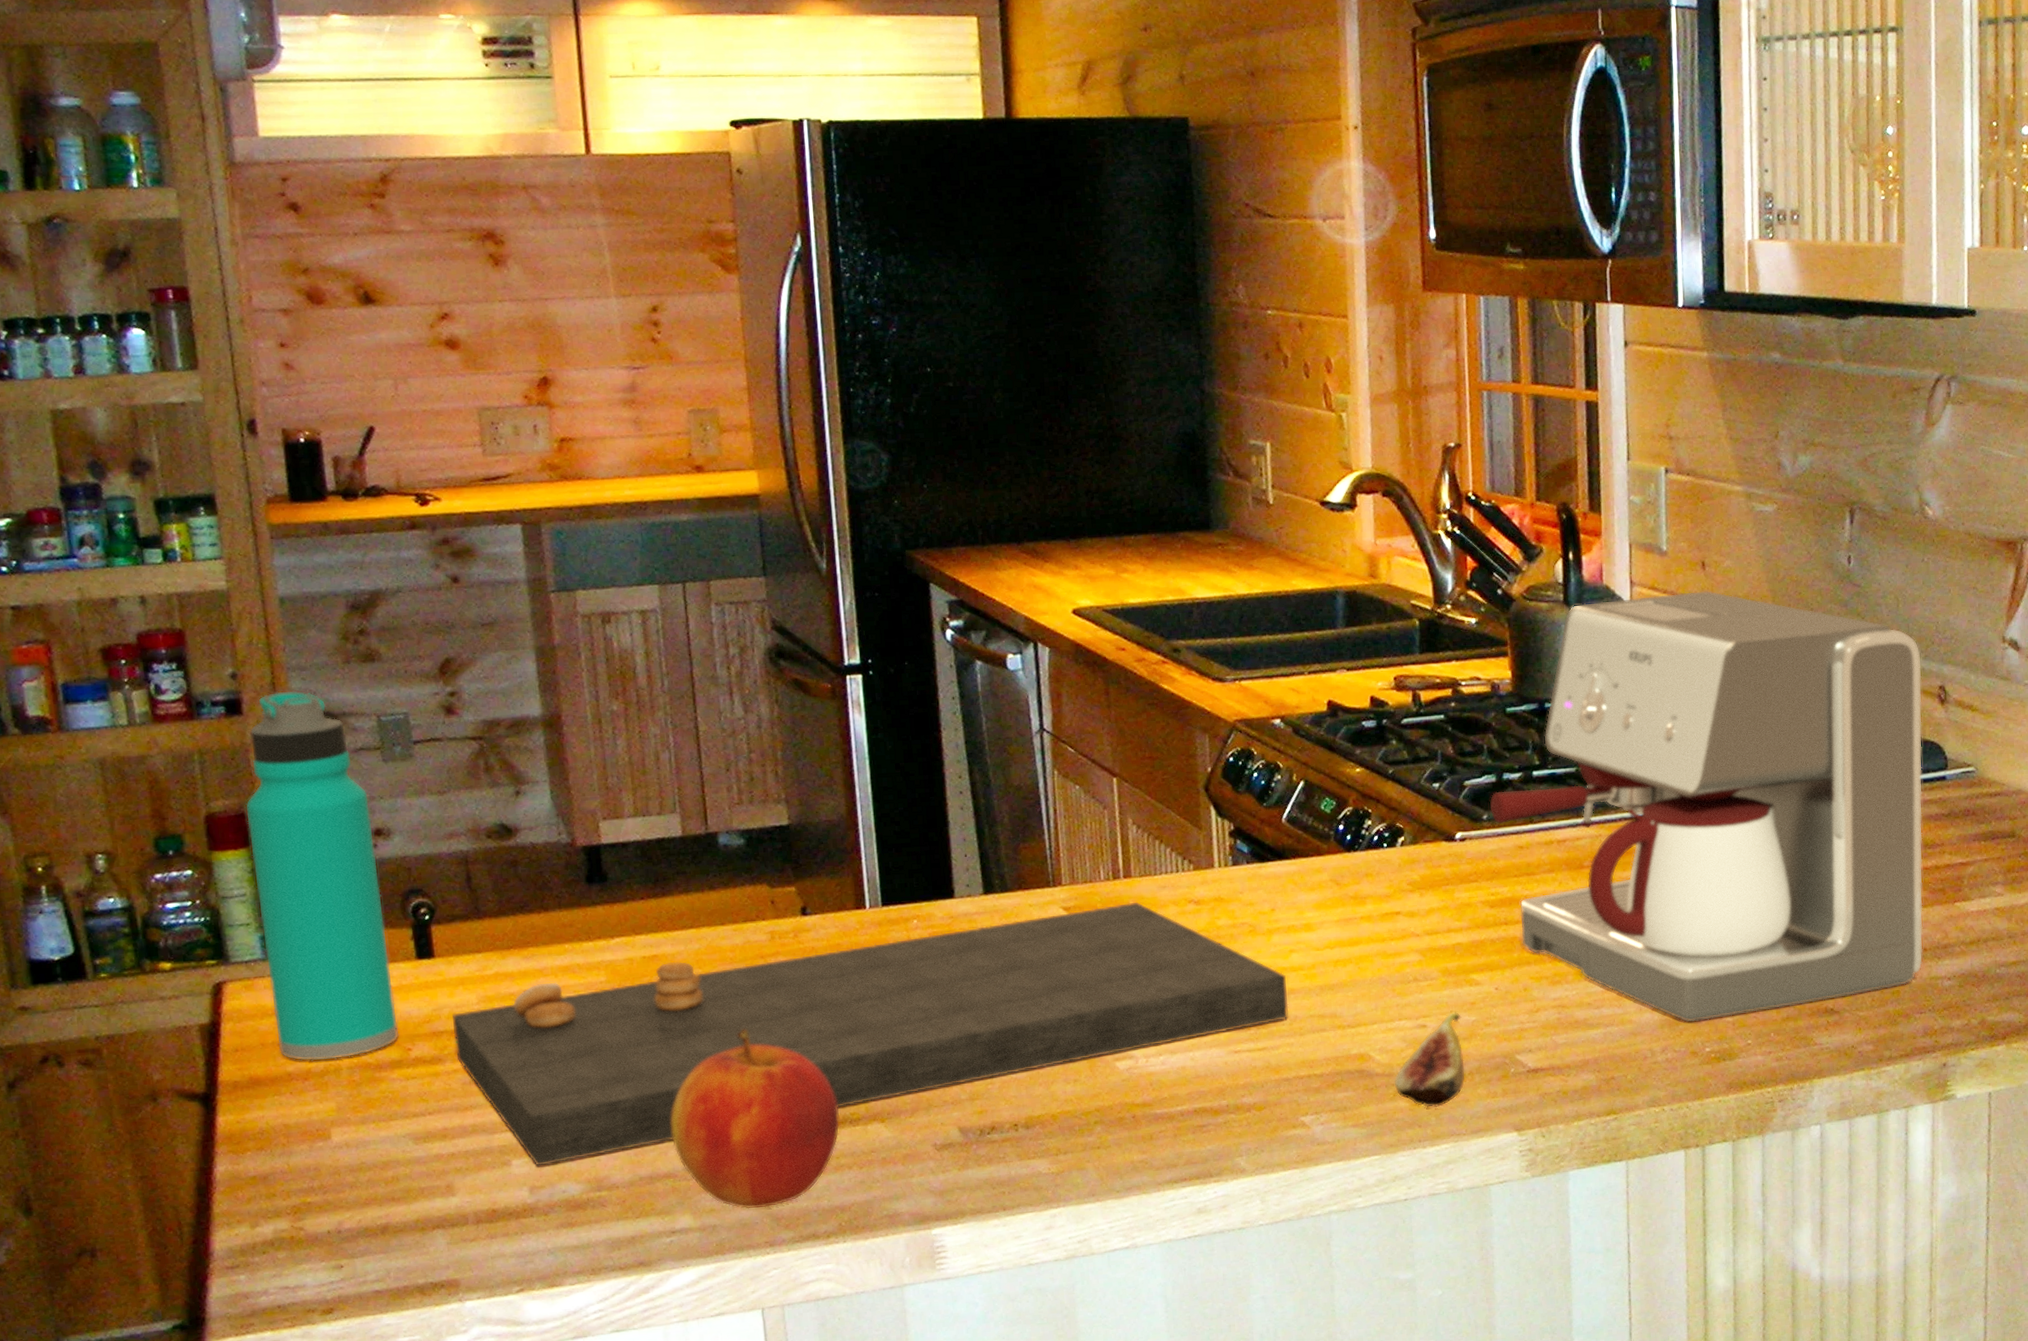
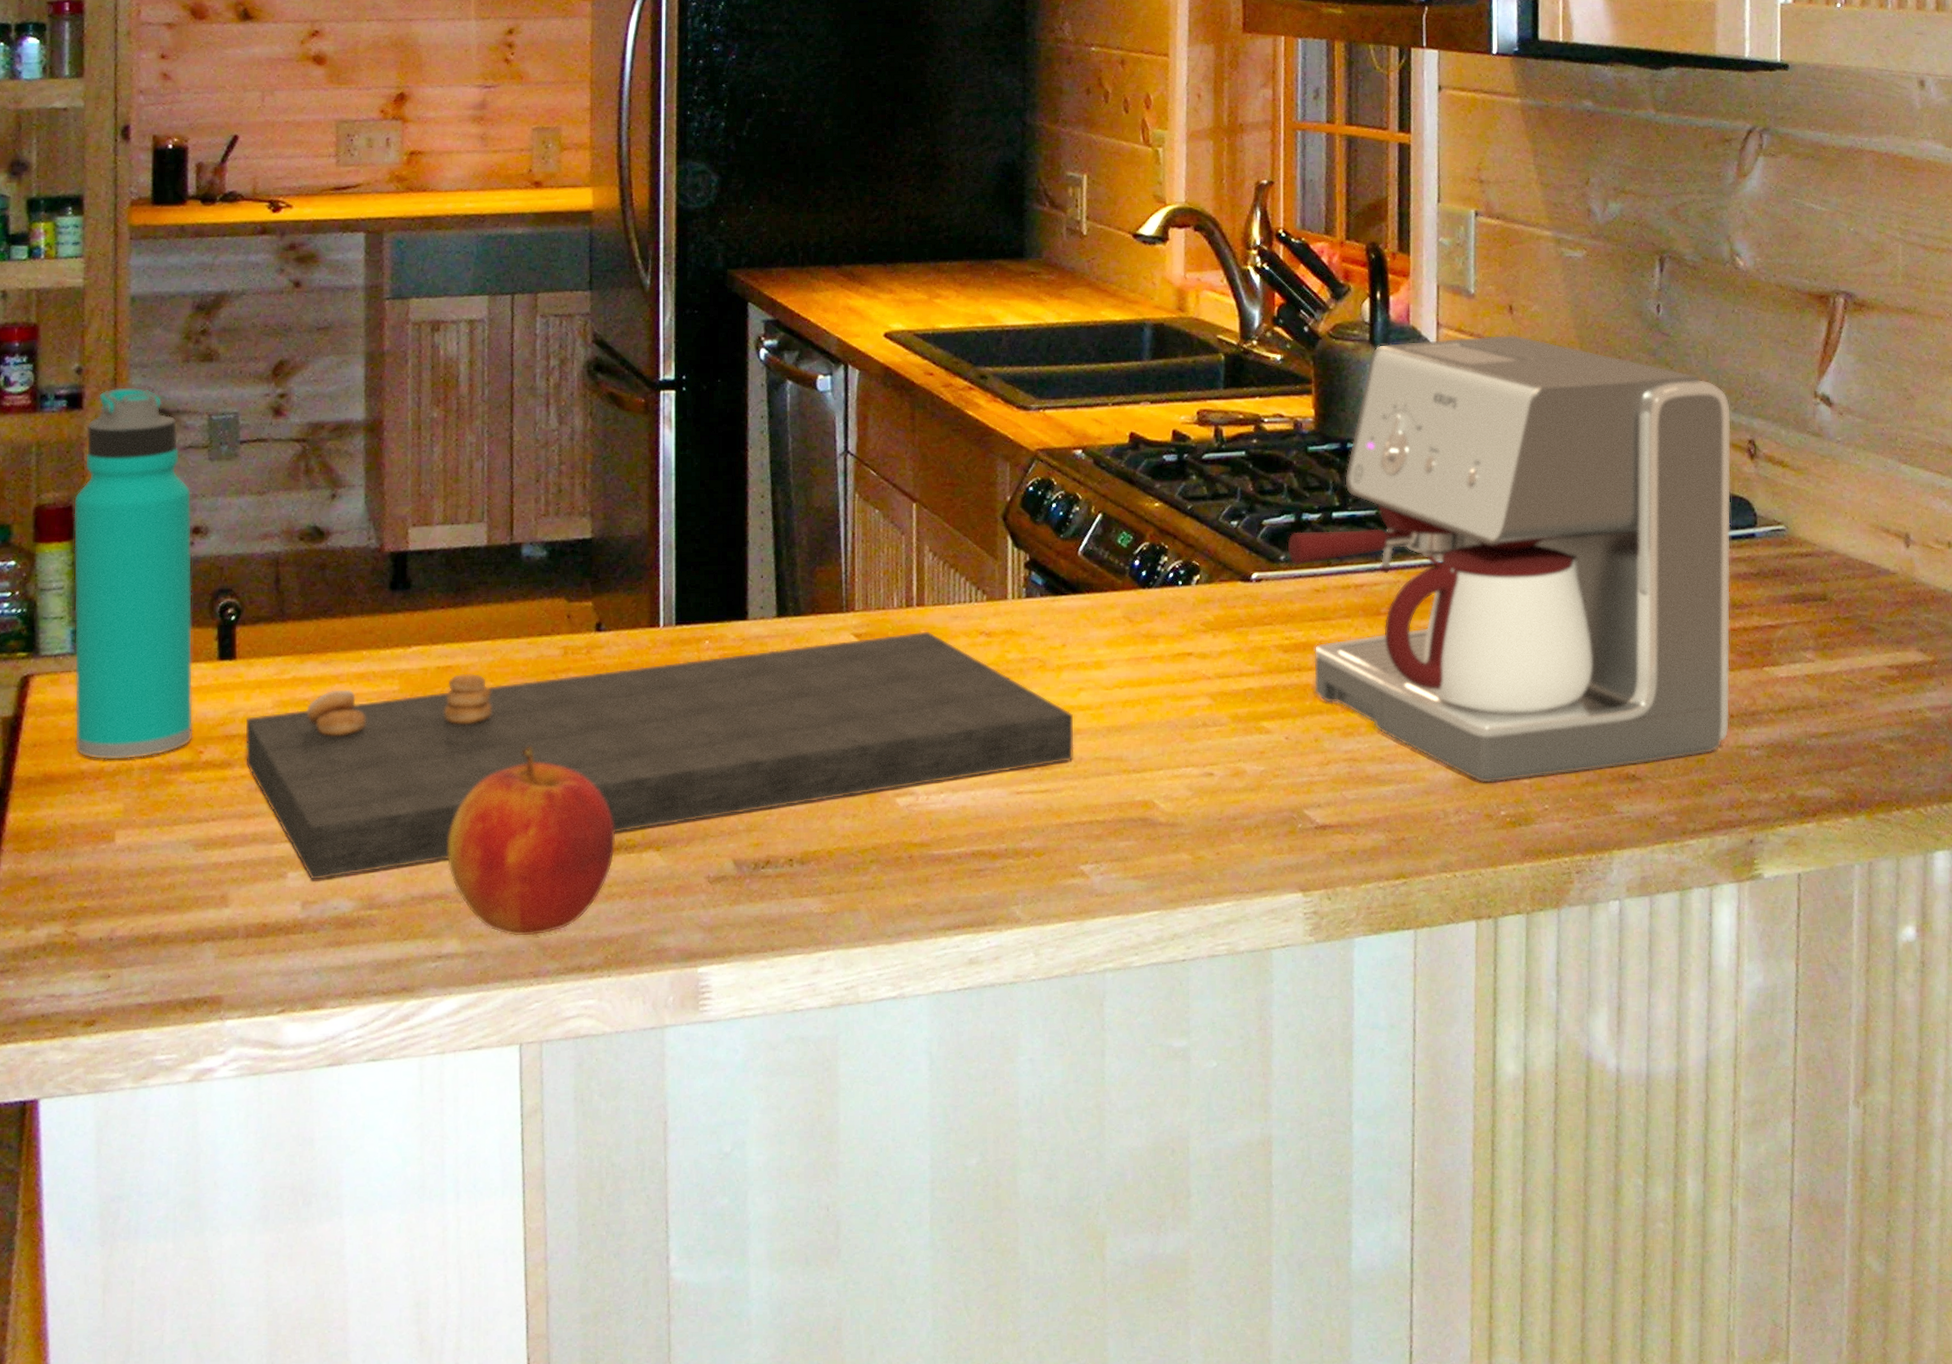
fruit: present [1394,1012,1465,1108] -> none [1177,761,1251,862]

